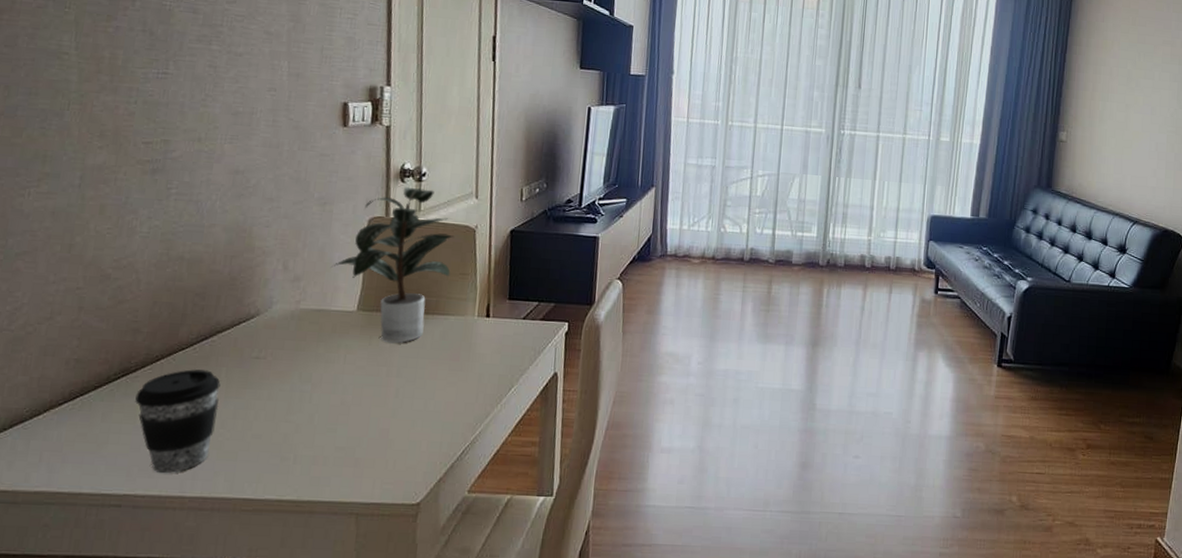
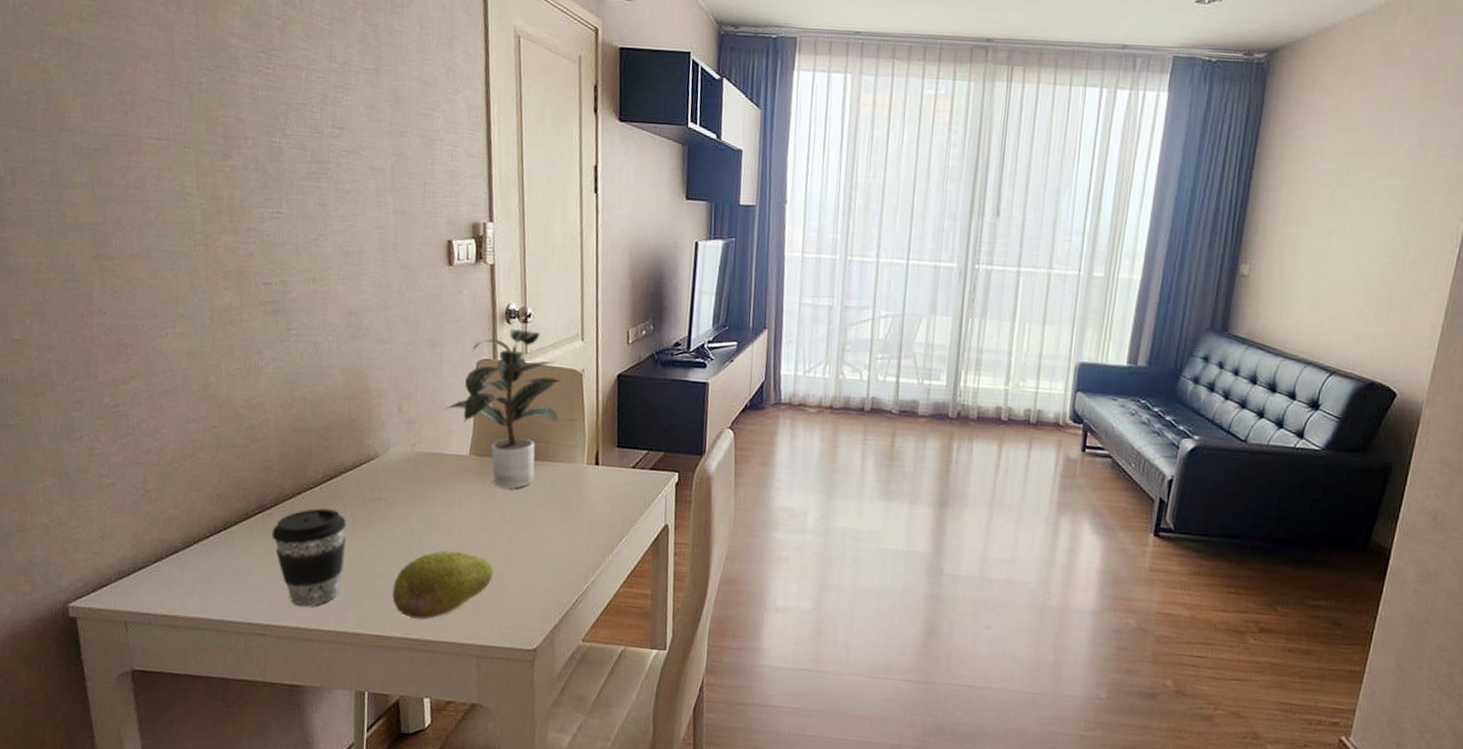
fruit: none [267,408,378,480] -> present [392,551,494,620]

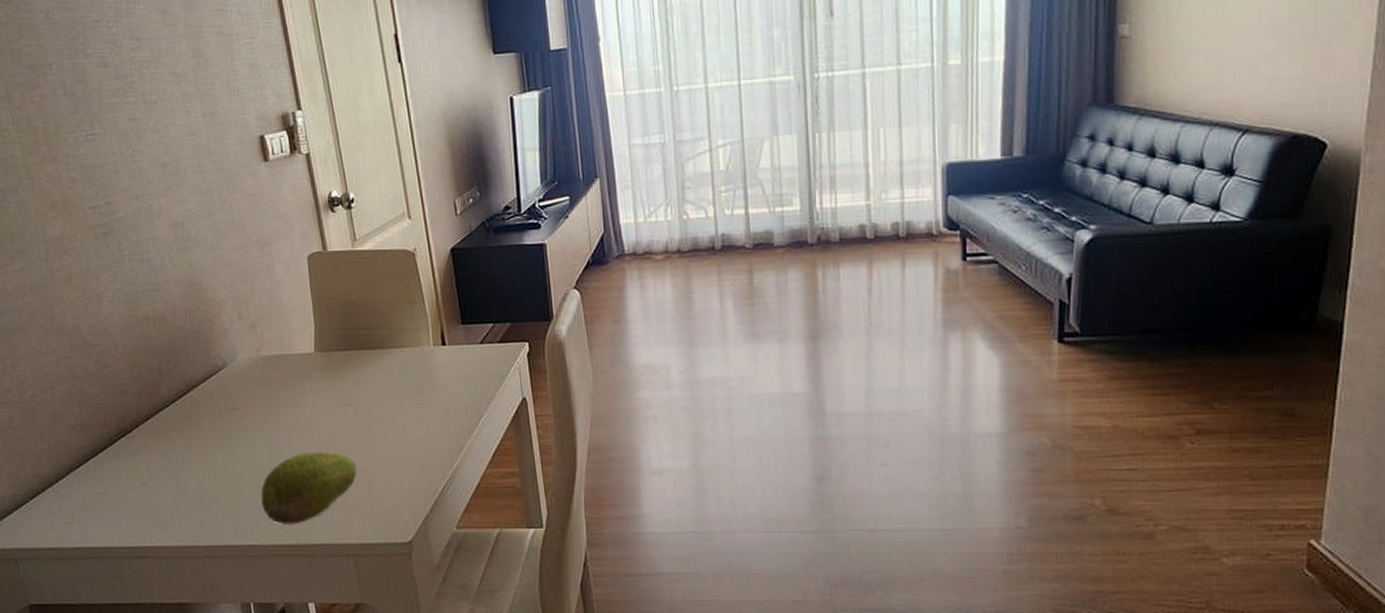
coffee cup: present [272,508,347,607] -> none [137,425,210,526]
potted plant: present [443,328,562,489] -> none [282,216,398,381]

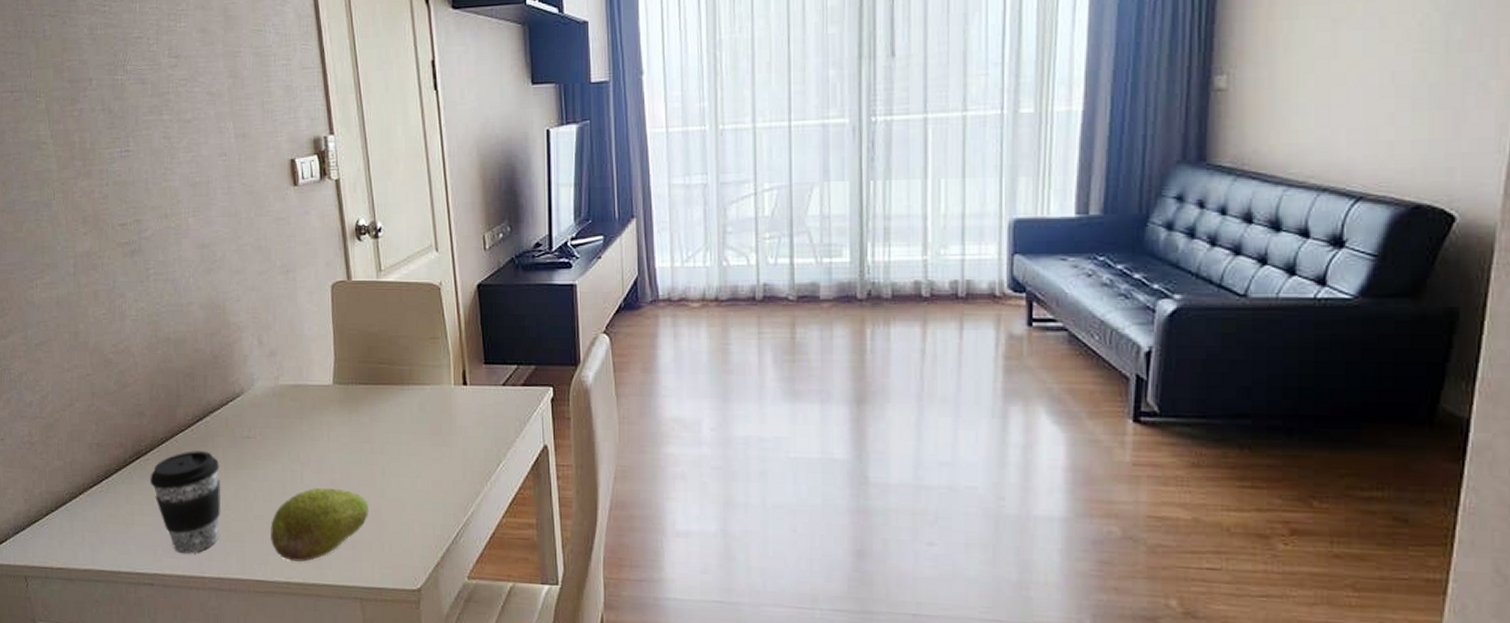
coffee cup: none [137,425,210,526] -> present [150,451,221,554]

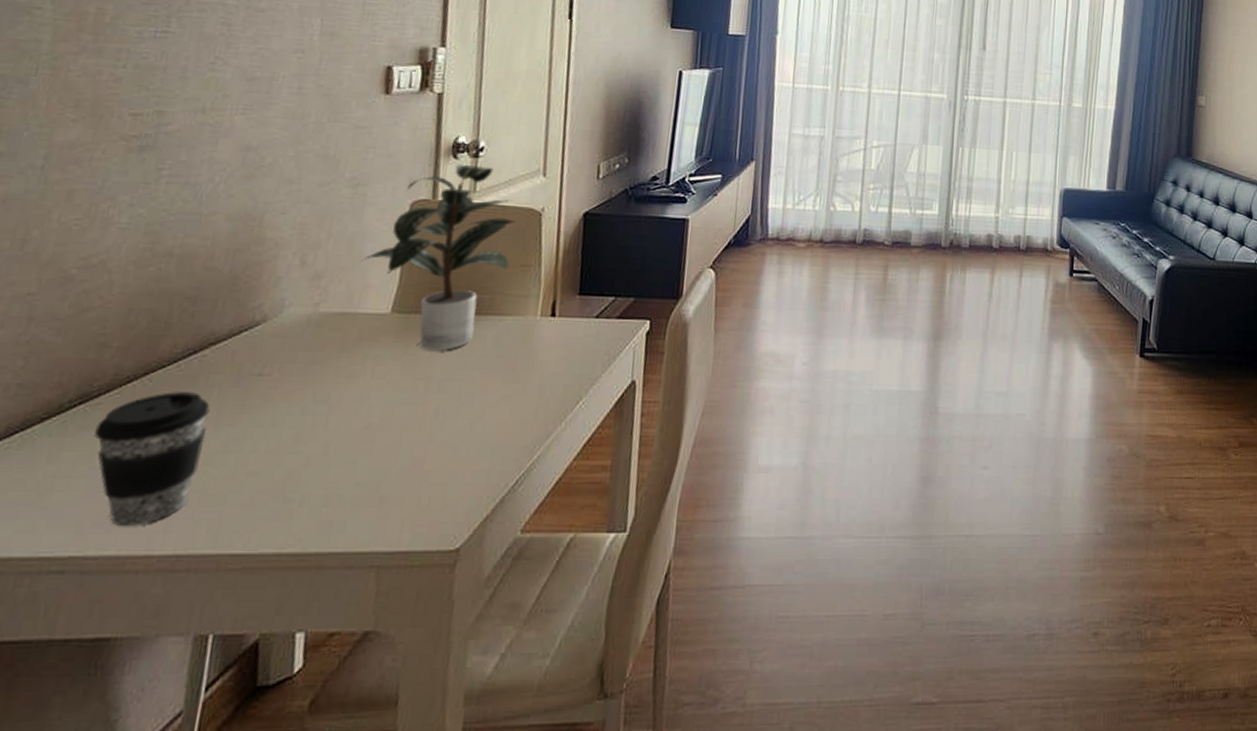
fruit: present [270,488,370,562] -> none [264,433,411,528]
potted plant: none [303,245,420,417] -> present [362,163,516,351]

